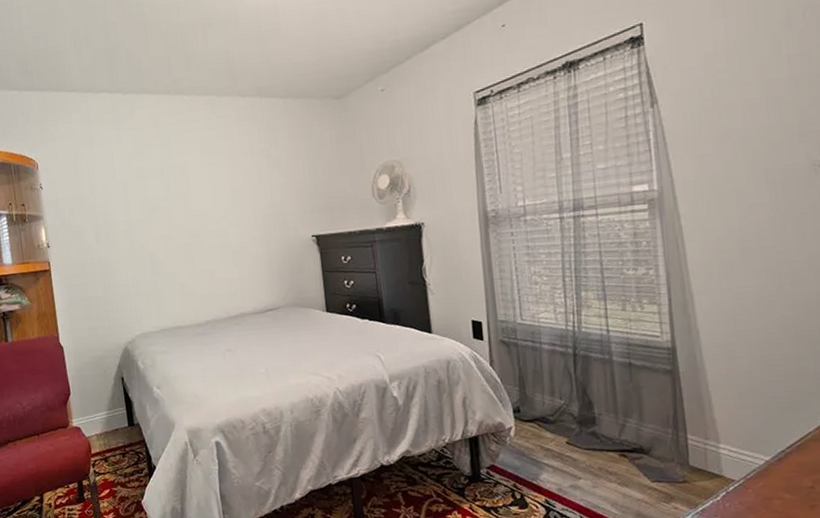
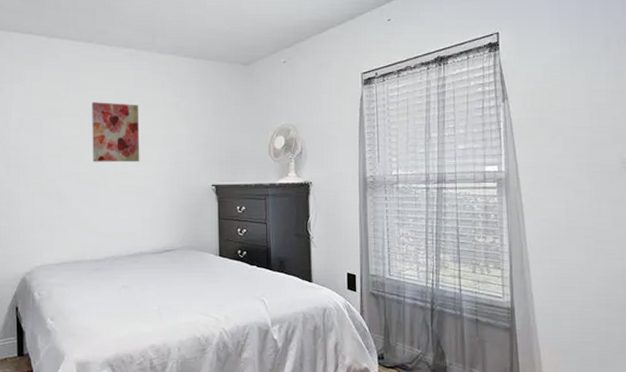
wall art: none [175,156,232,222] -> present [92,102,140,163]

